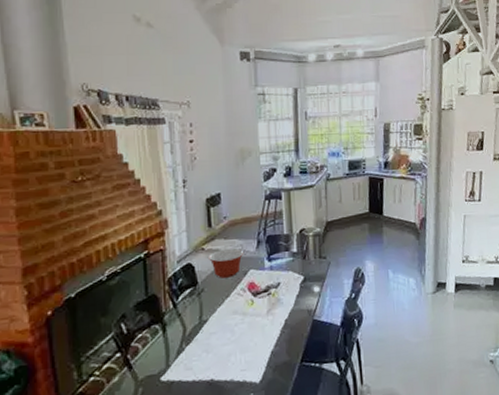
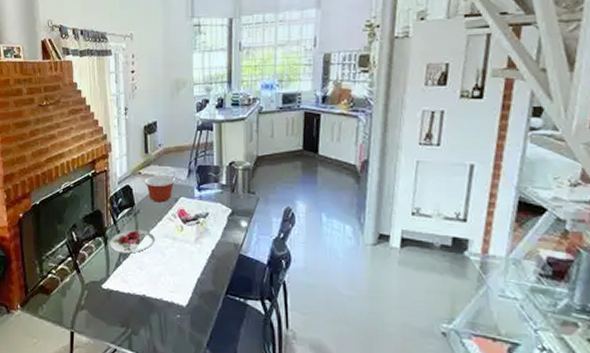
plate: none [169,309,222,338] -> present [110,229,155,254]

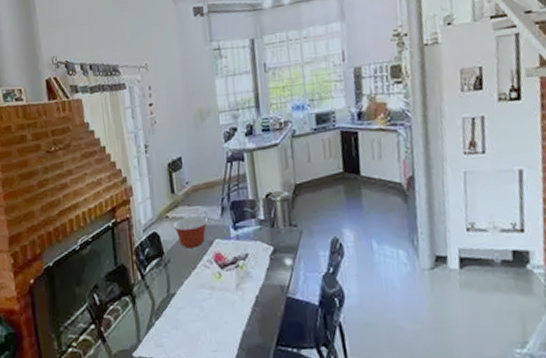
plate: present [110,229,155,254] -> none [138,282,190,312]

